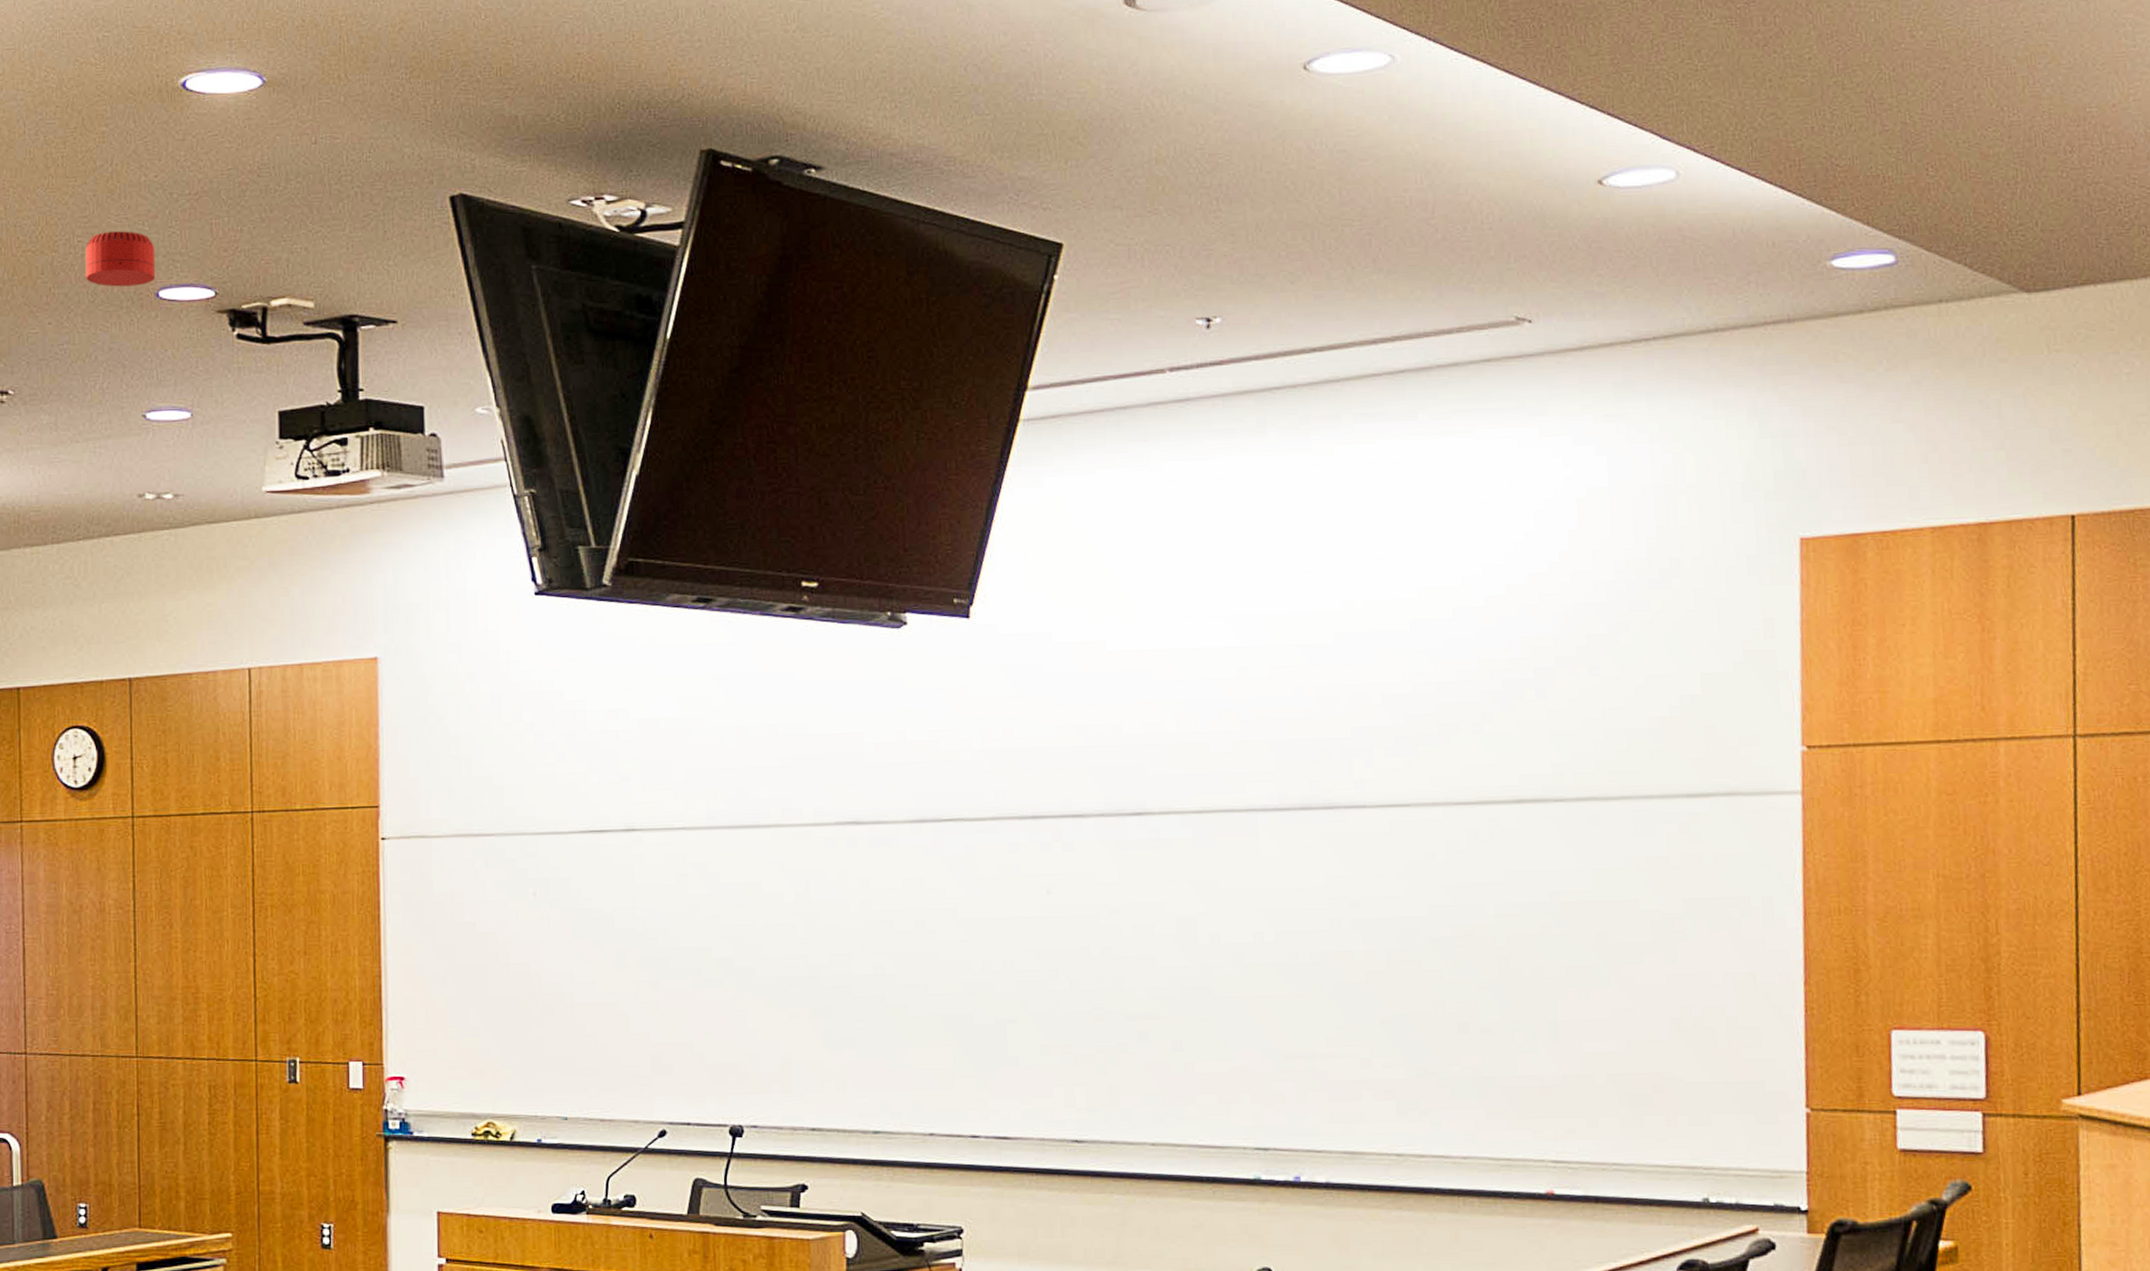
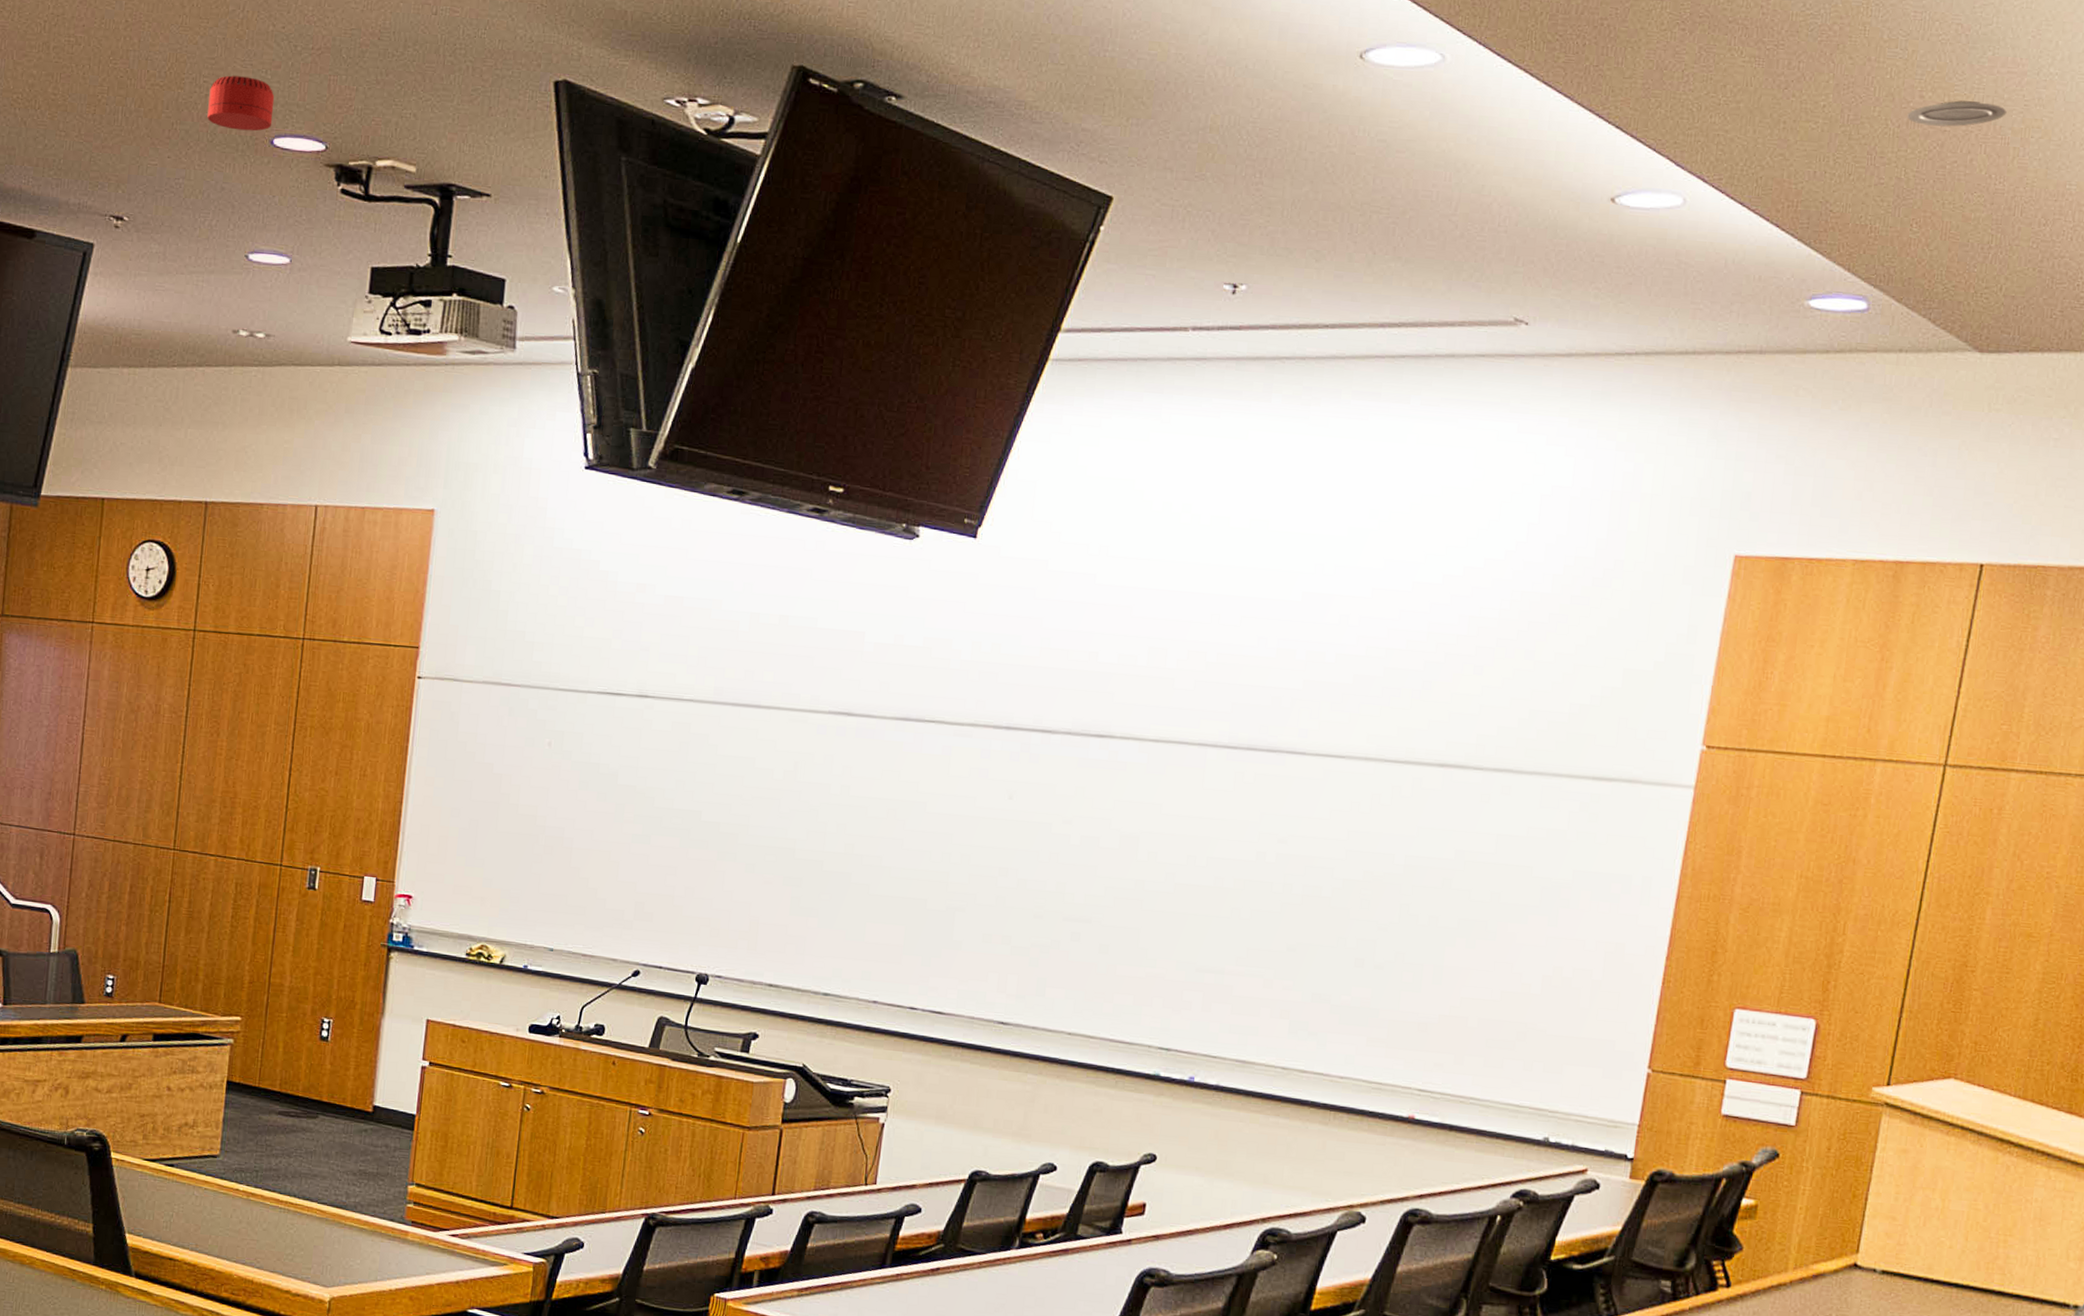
recessed light: none [1900,34,2007,65] -> present [1906,100,2007,127]

